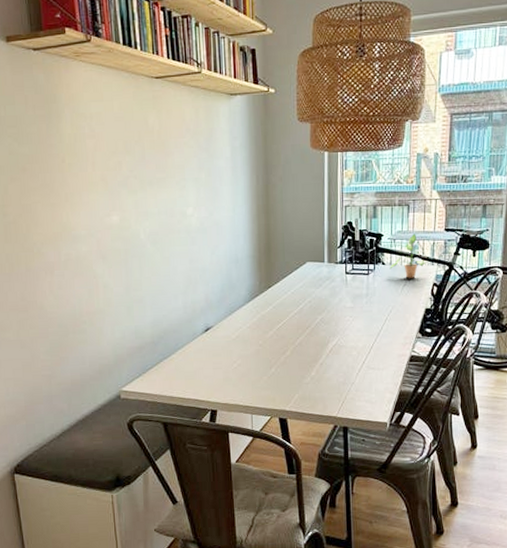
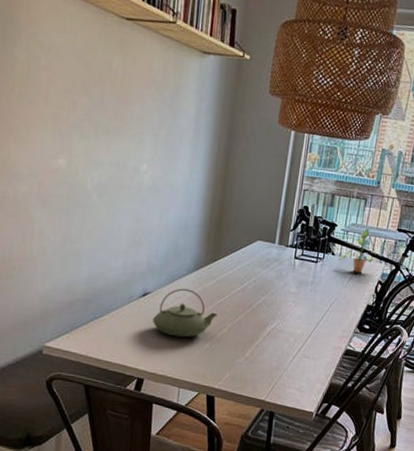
teapot: none [217,318,278,366] -> present [152,288,217,338]

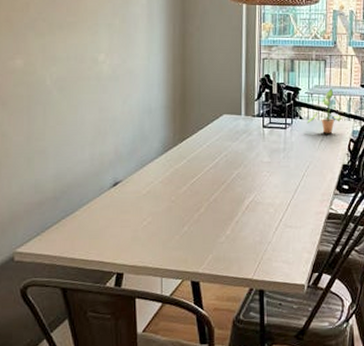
teapot: present [152,288,217,338] -> none [125,172,192,224]

